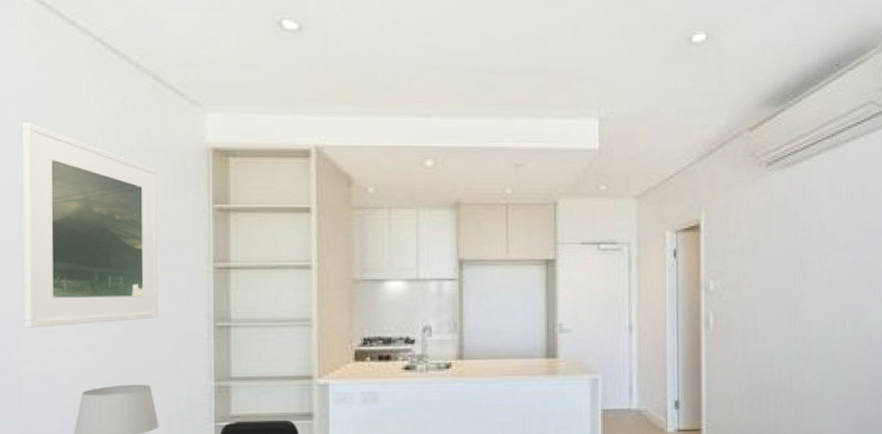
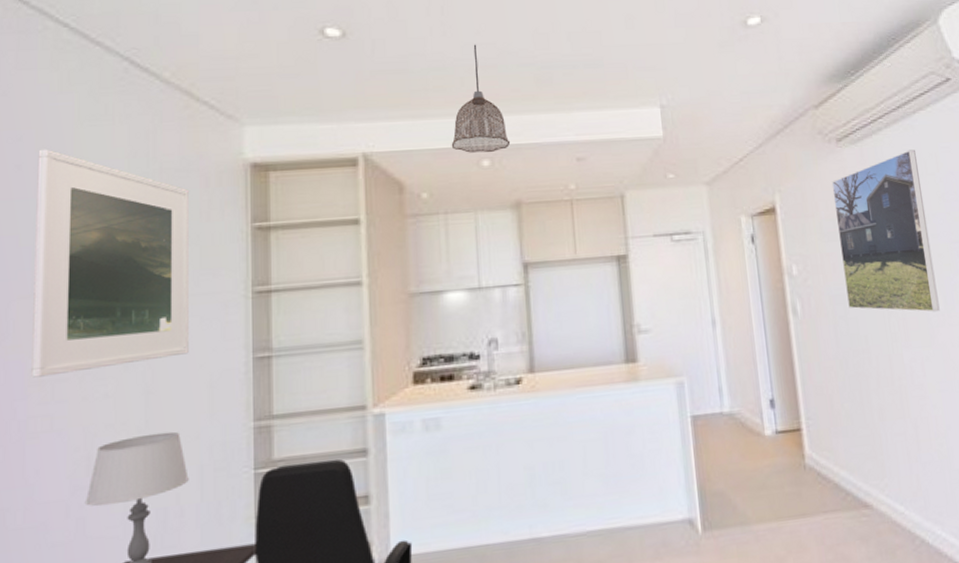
pendant lamp: none [397,45,453,152] -> present [451,44,511,153]
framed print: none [757,178,845,335] -> present [831,149,940,312]

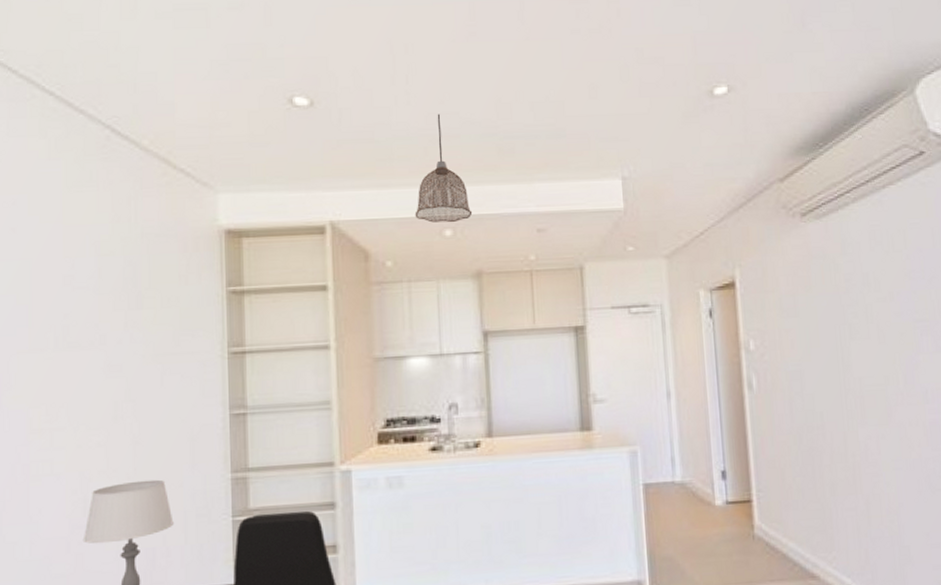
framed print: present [31,149,189,378] -> none [31,213,171,426]
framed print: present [831,149,940,312] -> none [793,225,899,391]

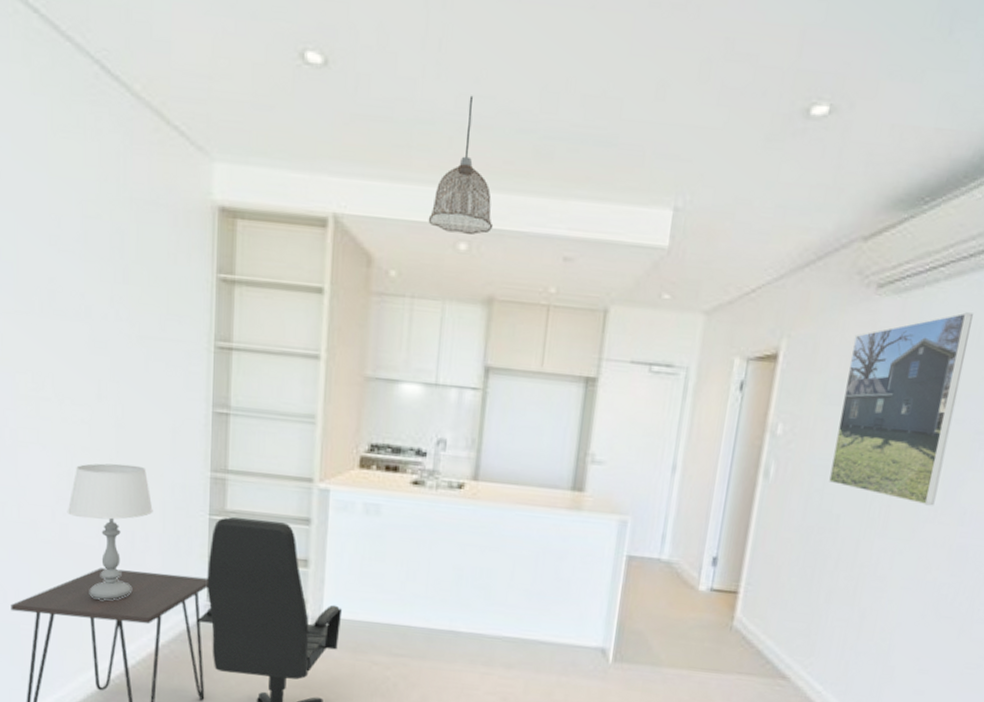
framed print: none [793,225,899,391] -> present [829,312,973,506]

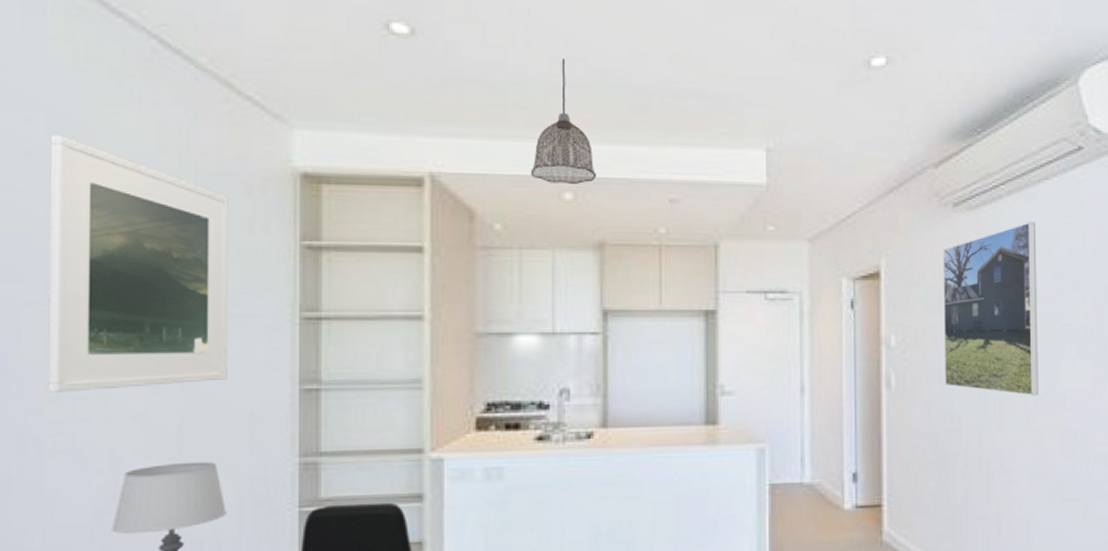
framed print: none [15,157,157,397] -> present [48,134,228,393]

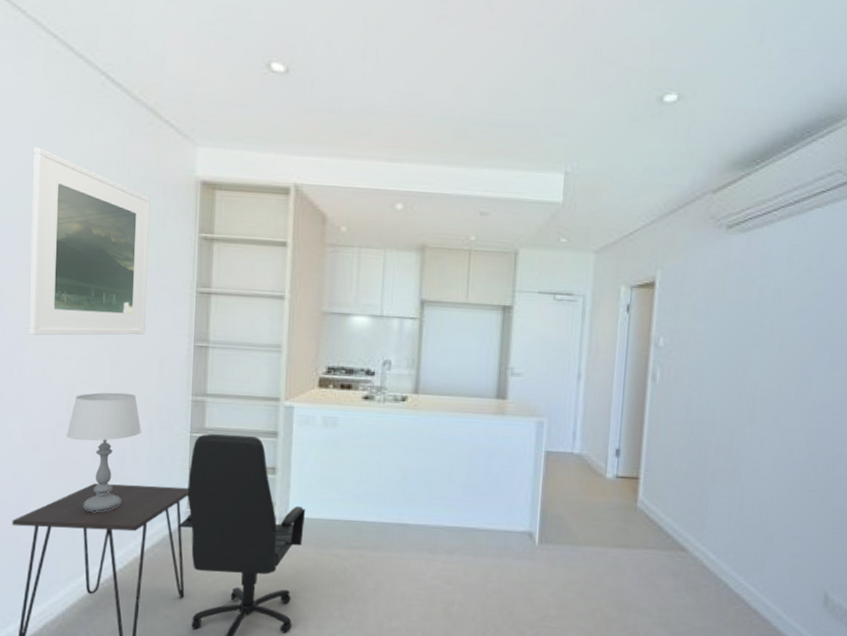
pendant lamp: present [530,58,597,184] -> none [371,92,423,197]
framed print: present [942,222,1039,396] -> none [704,245,803,399]

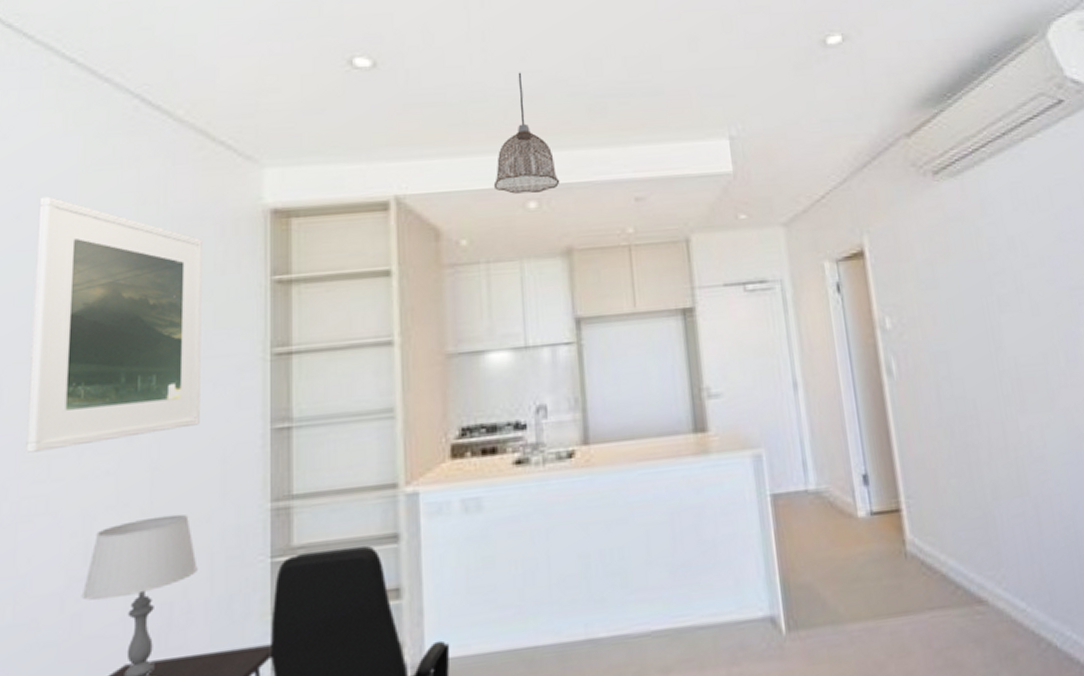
pendant lamp: none [371,92,423,197] -> present [493,72,560,194]

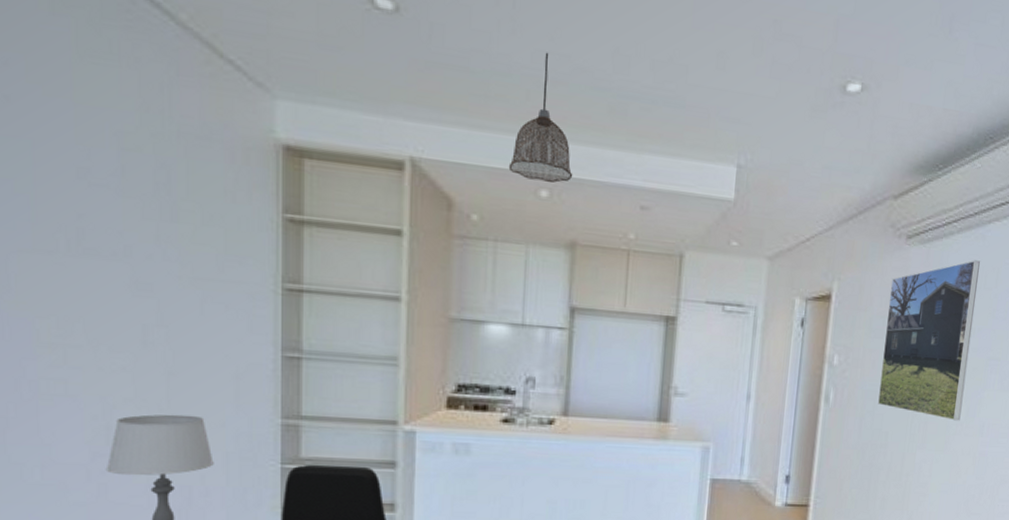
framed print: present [26,196,202,453] -> none [29,80,213,342]
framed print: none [928,182,1061,371] -> present [878,260,980,421]

